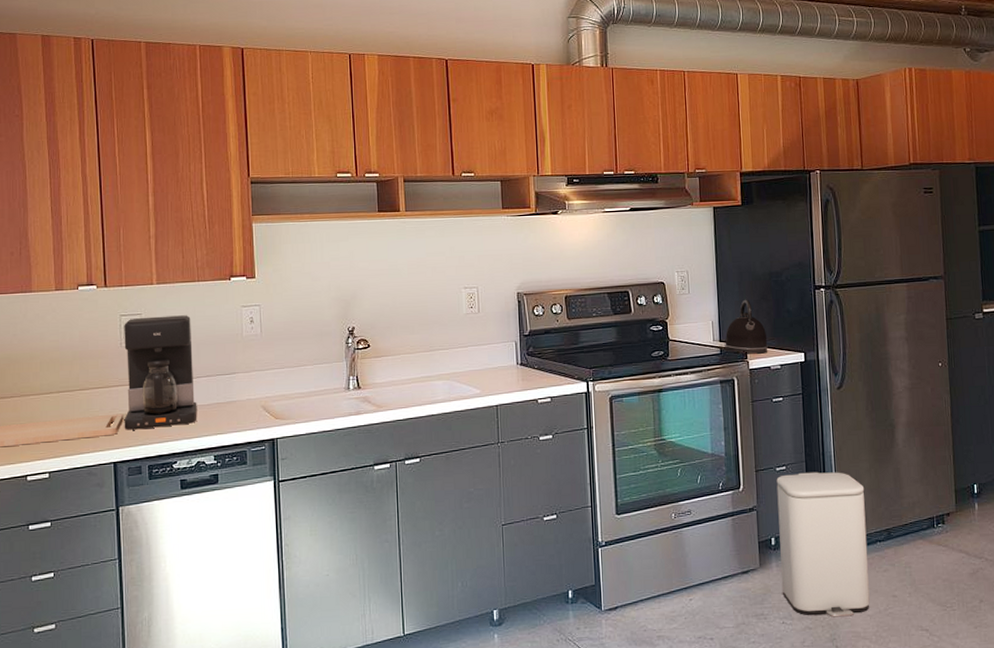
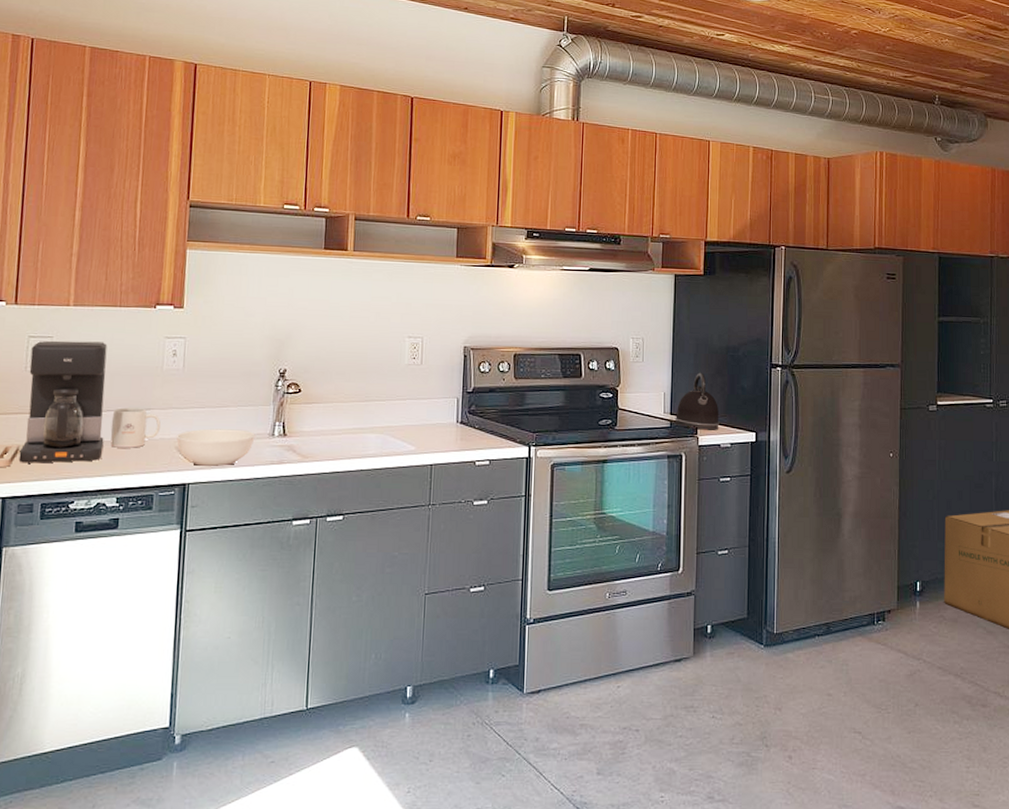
mug: none [202,373,246,411] -> present [110,407,161,448]
bowl: none [261,385,333,422] -> present [176,428,255,467]
pedal bin: present [776,472,870,618] -> none [714,558,807,714]

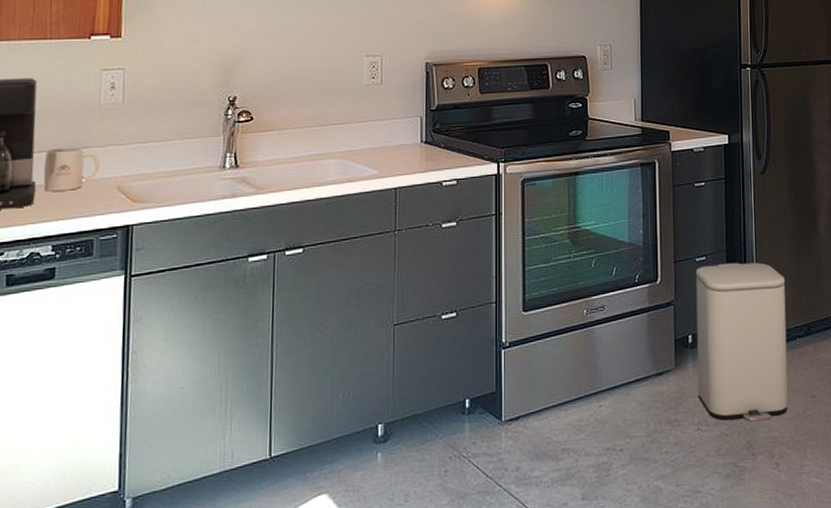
bowl: present [176,428,255,467] -> none [116,163,205,206]
kettle: present [674,372,719,430] -> none [646,76,692,136]
pedal bin: none [714,558,807,714] -> present [695,262,788,422]

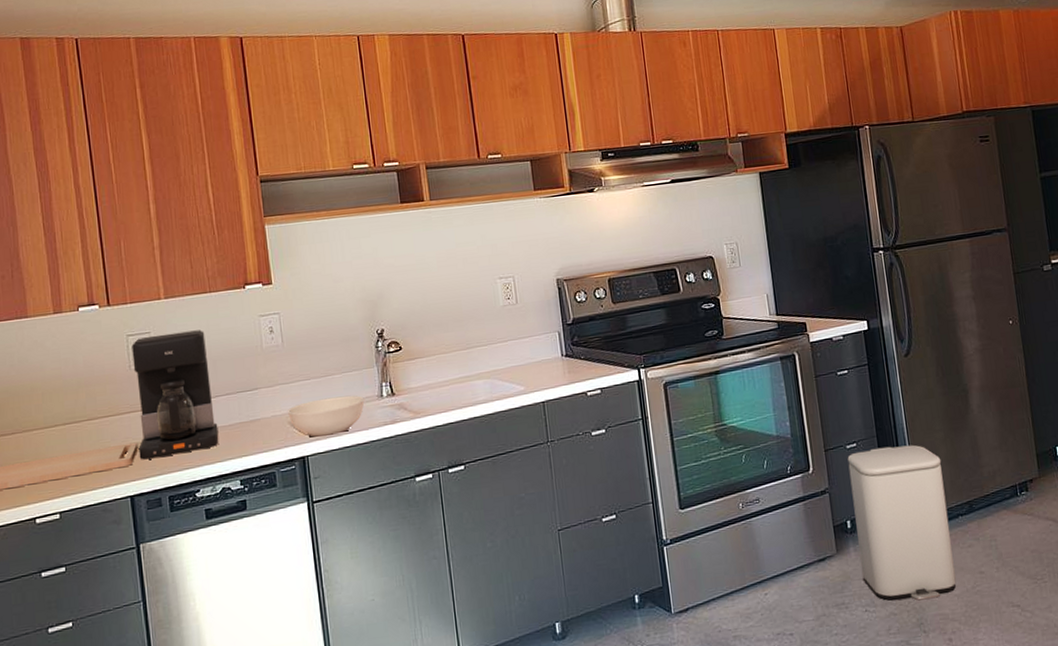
mug: present [43,147,99,191] -> none [221,389,270,432]
bowl: none [116,163,205,206] -> present [287,395,365,438]

